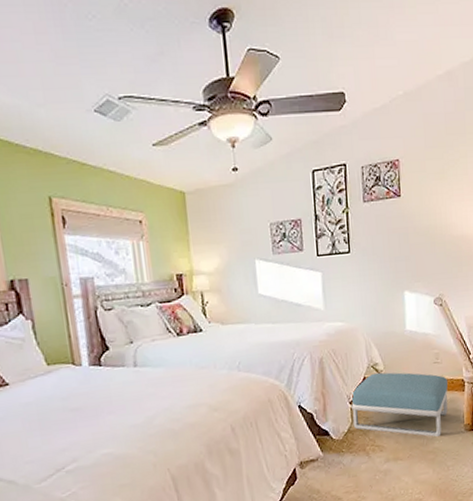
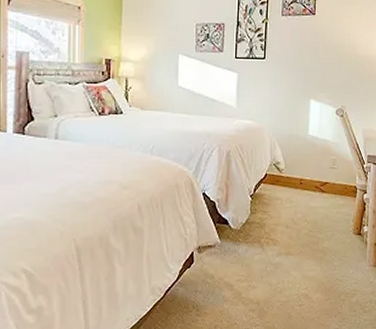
footstool: present [351,372,448,437] -> none [251,171,341,238]

